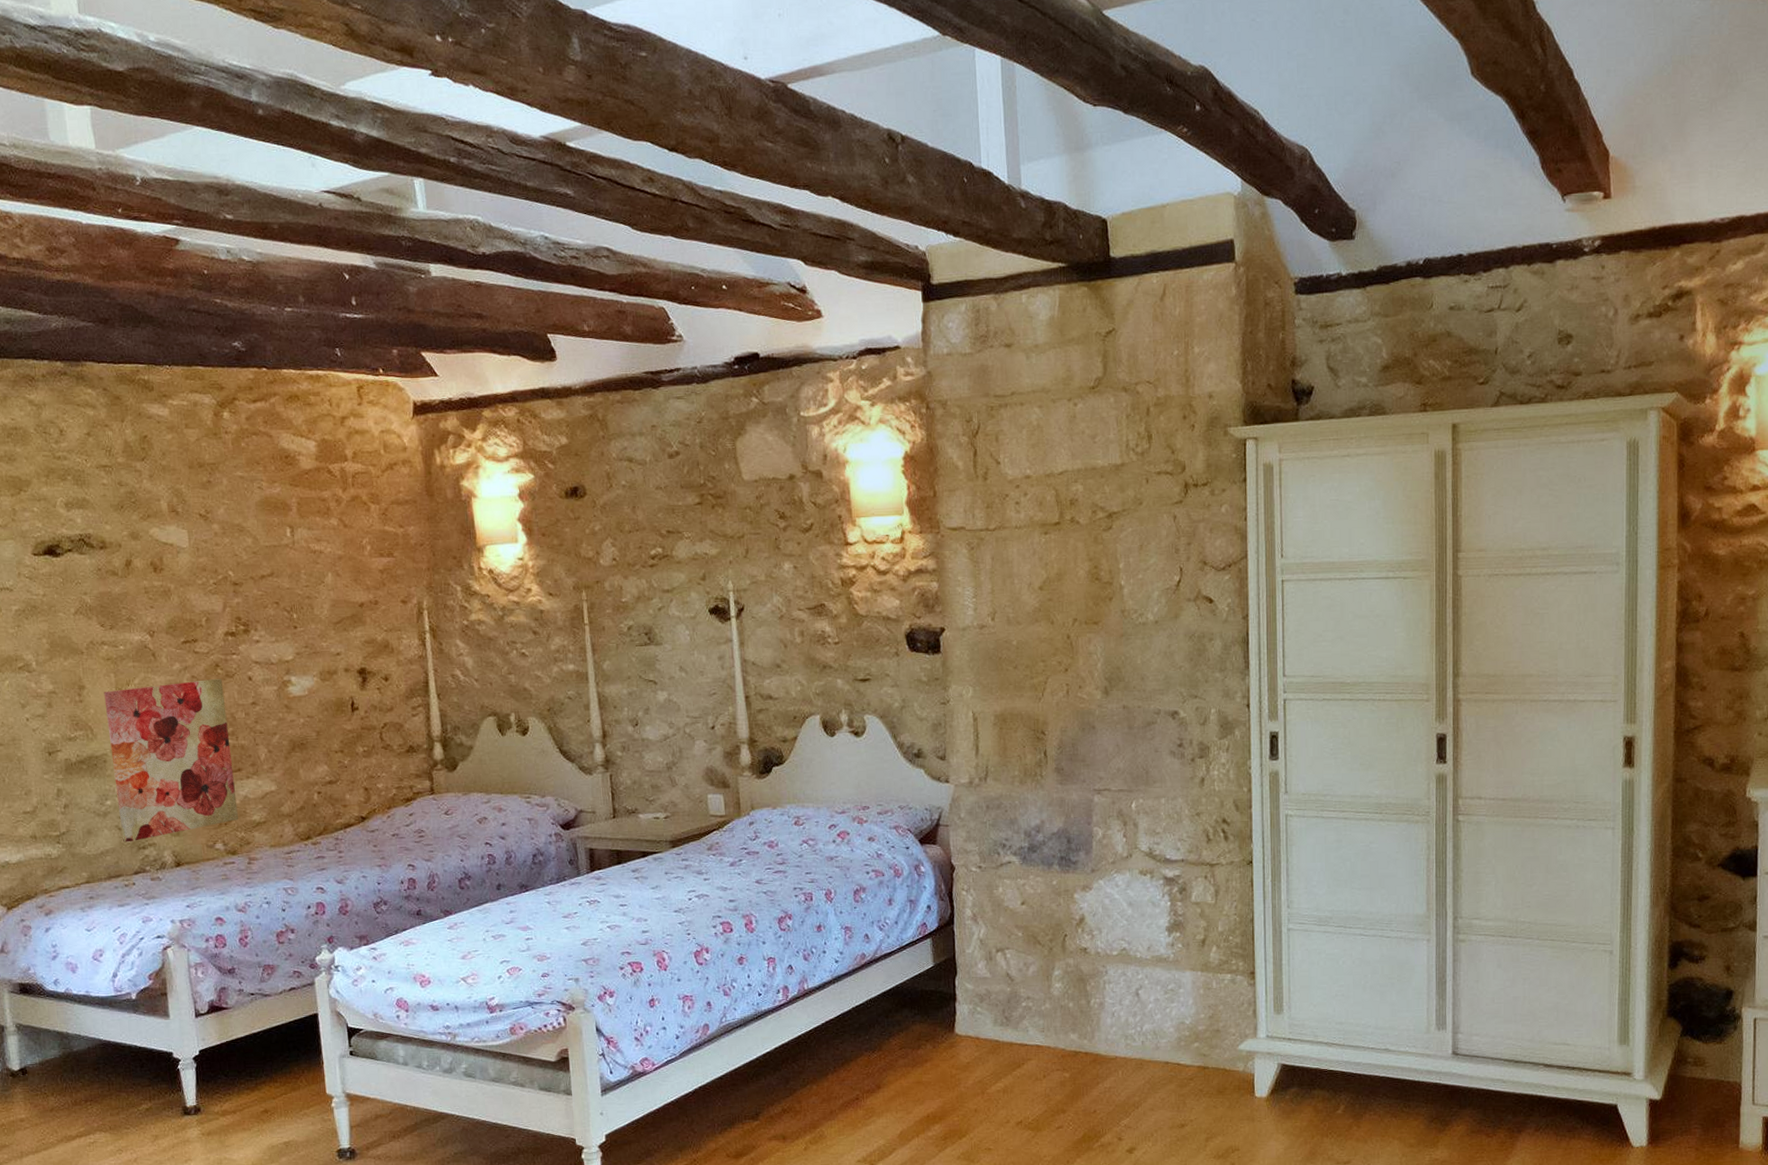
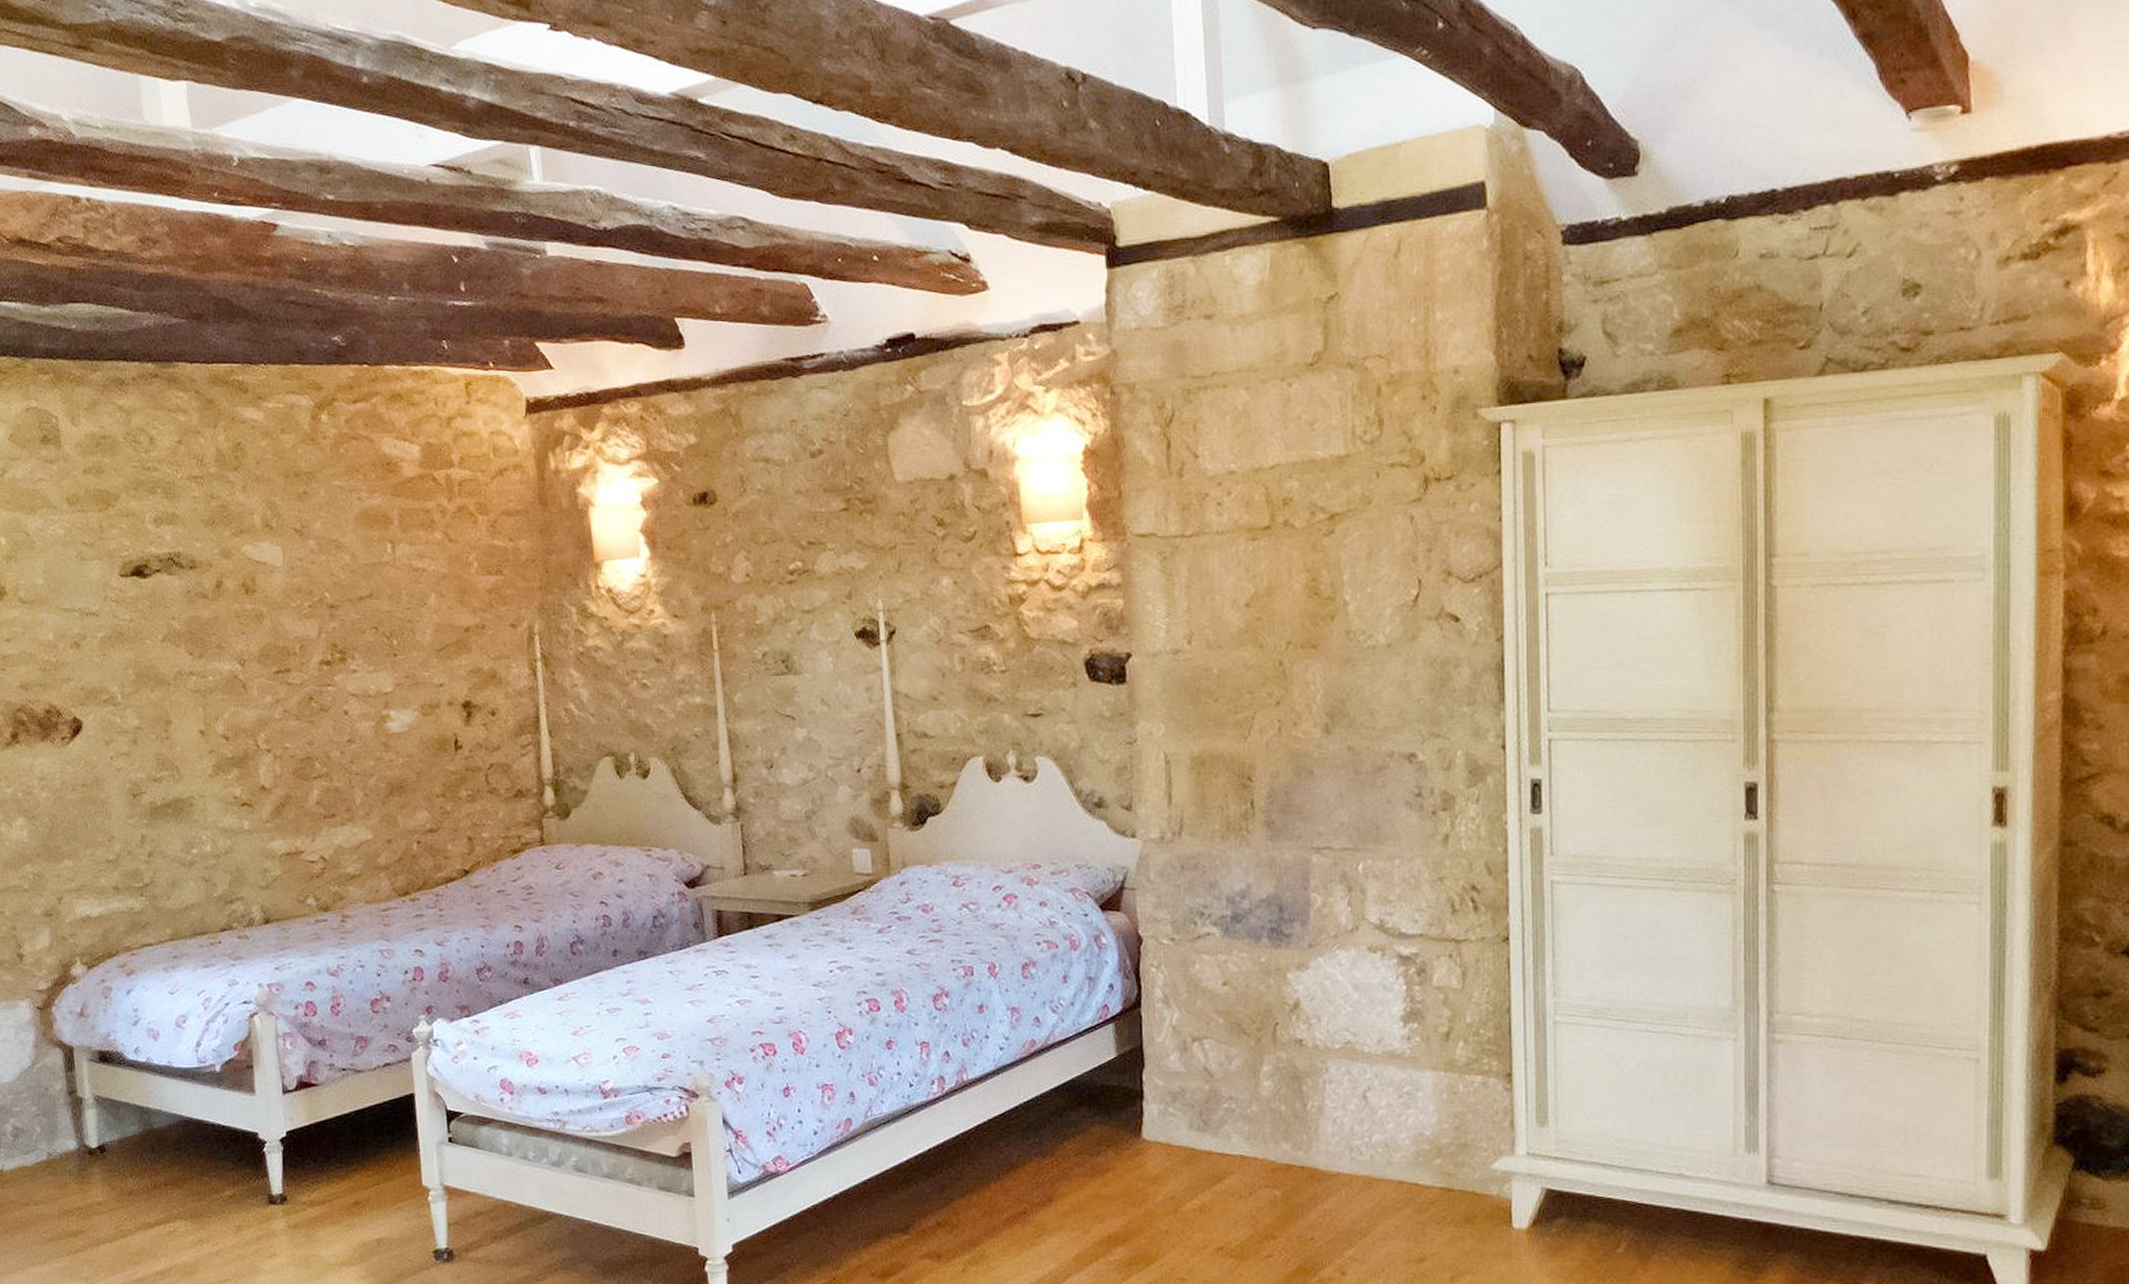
wall art: present [104,679,238,843] -> none [191,713,331,896]

